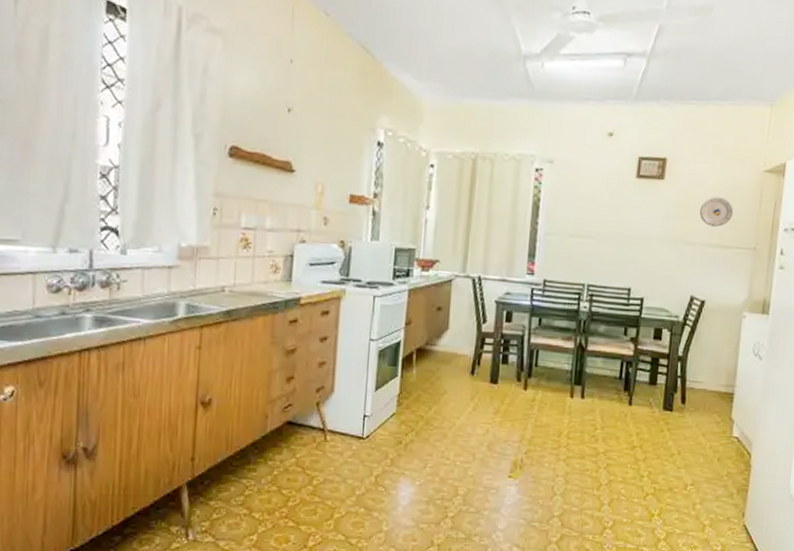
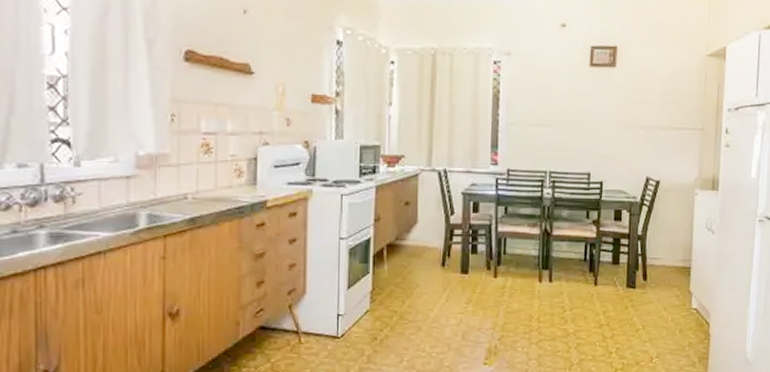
plate: present [700,196,734,227] -> none [650,81,682,110]

